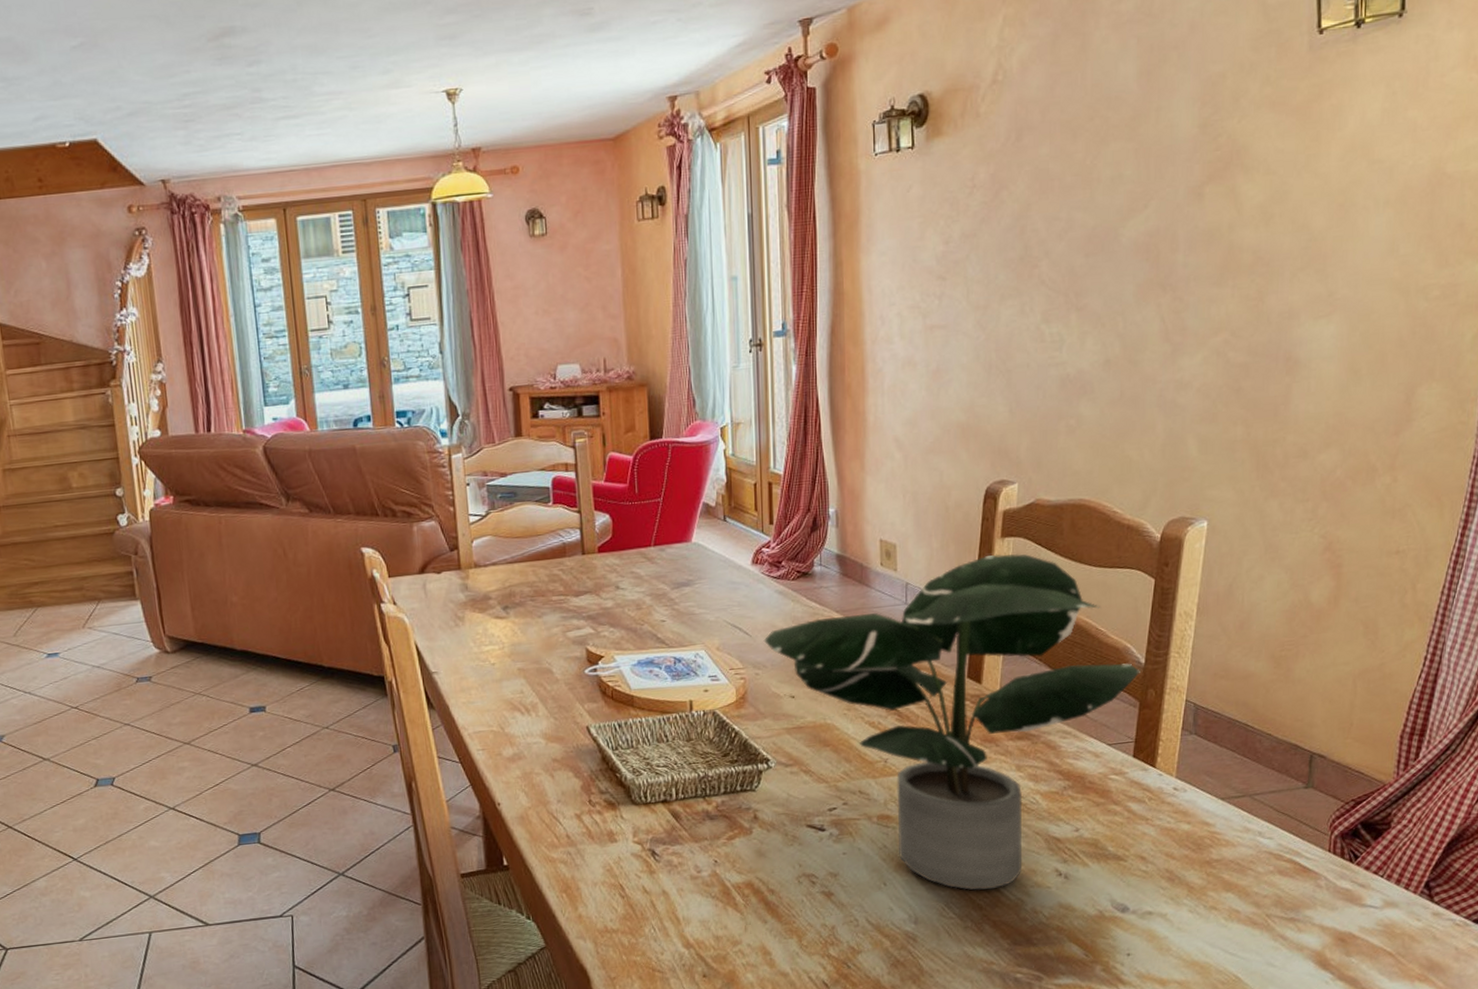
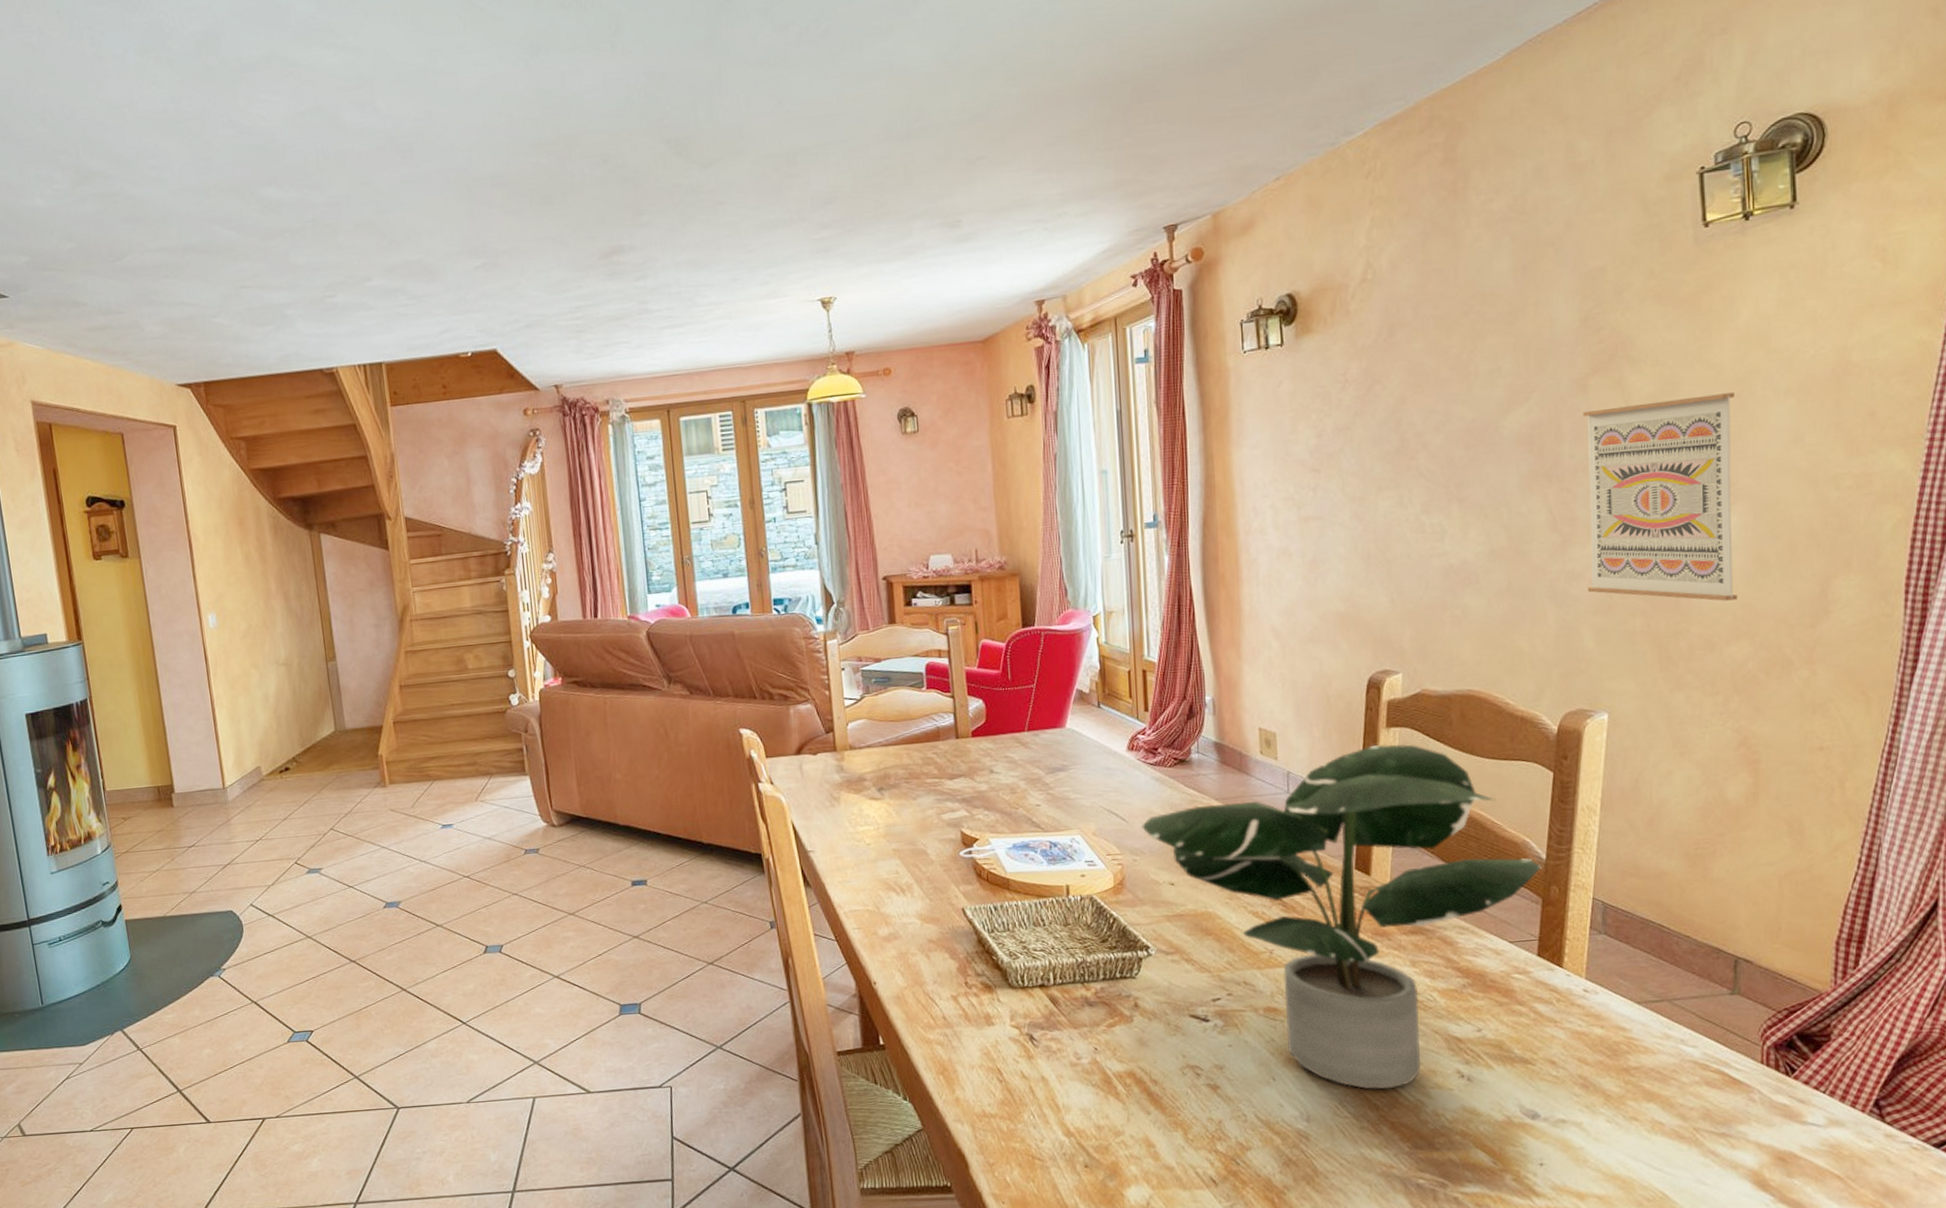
wall art: none [1194,202,1338,410] -> present [1583,392,1738,601]

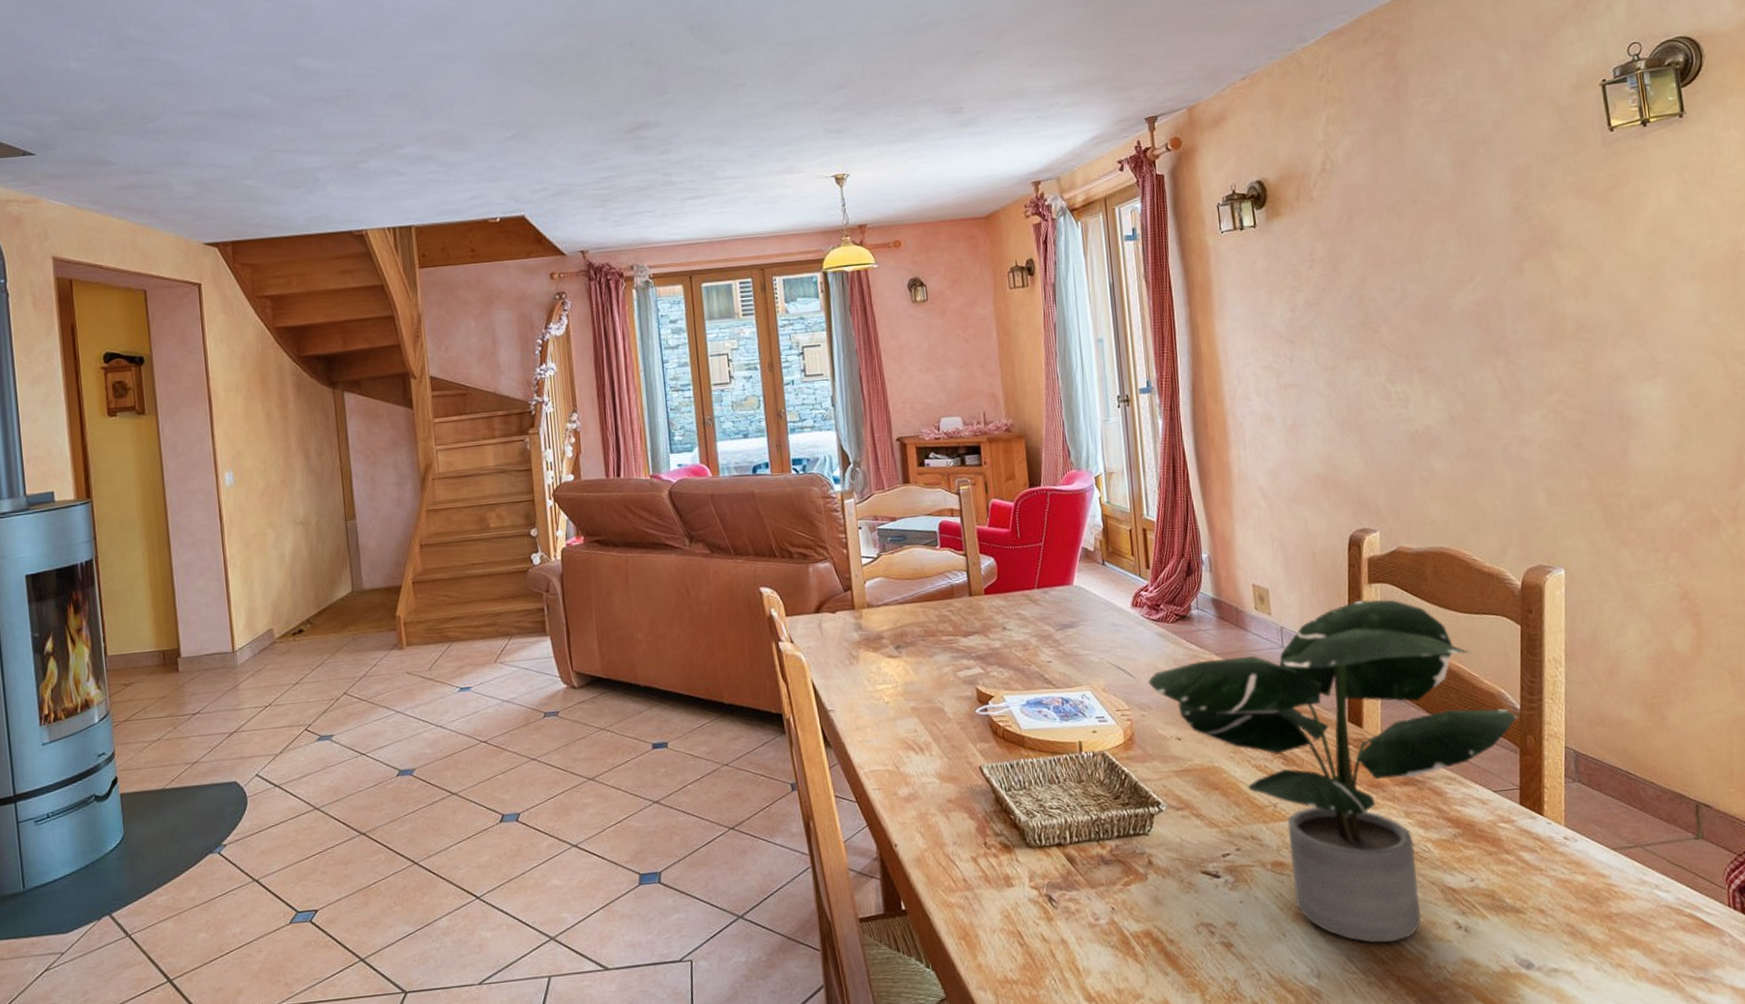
wall art: present [1583,392,1738,601] -> none [1521,276,1668,465]

